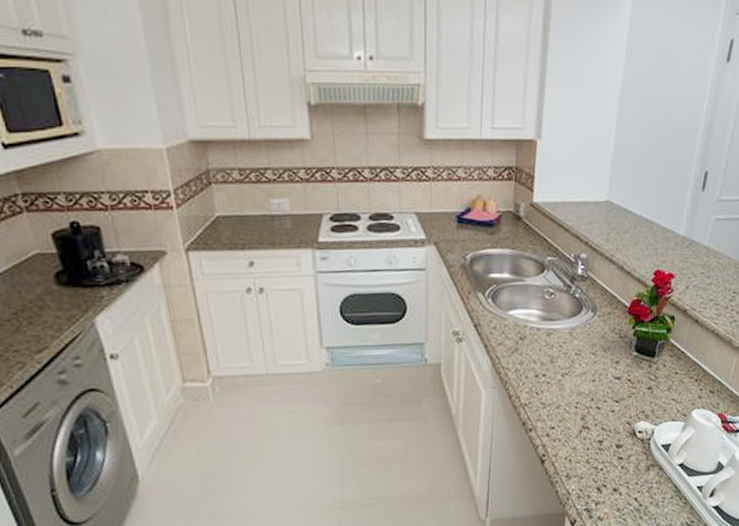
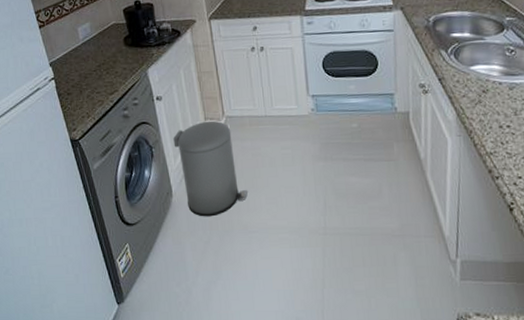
pedal bin: none [137,383,244,504] -> present [173,120,248,217]

